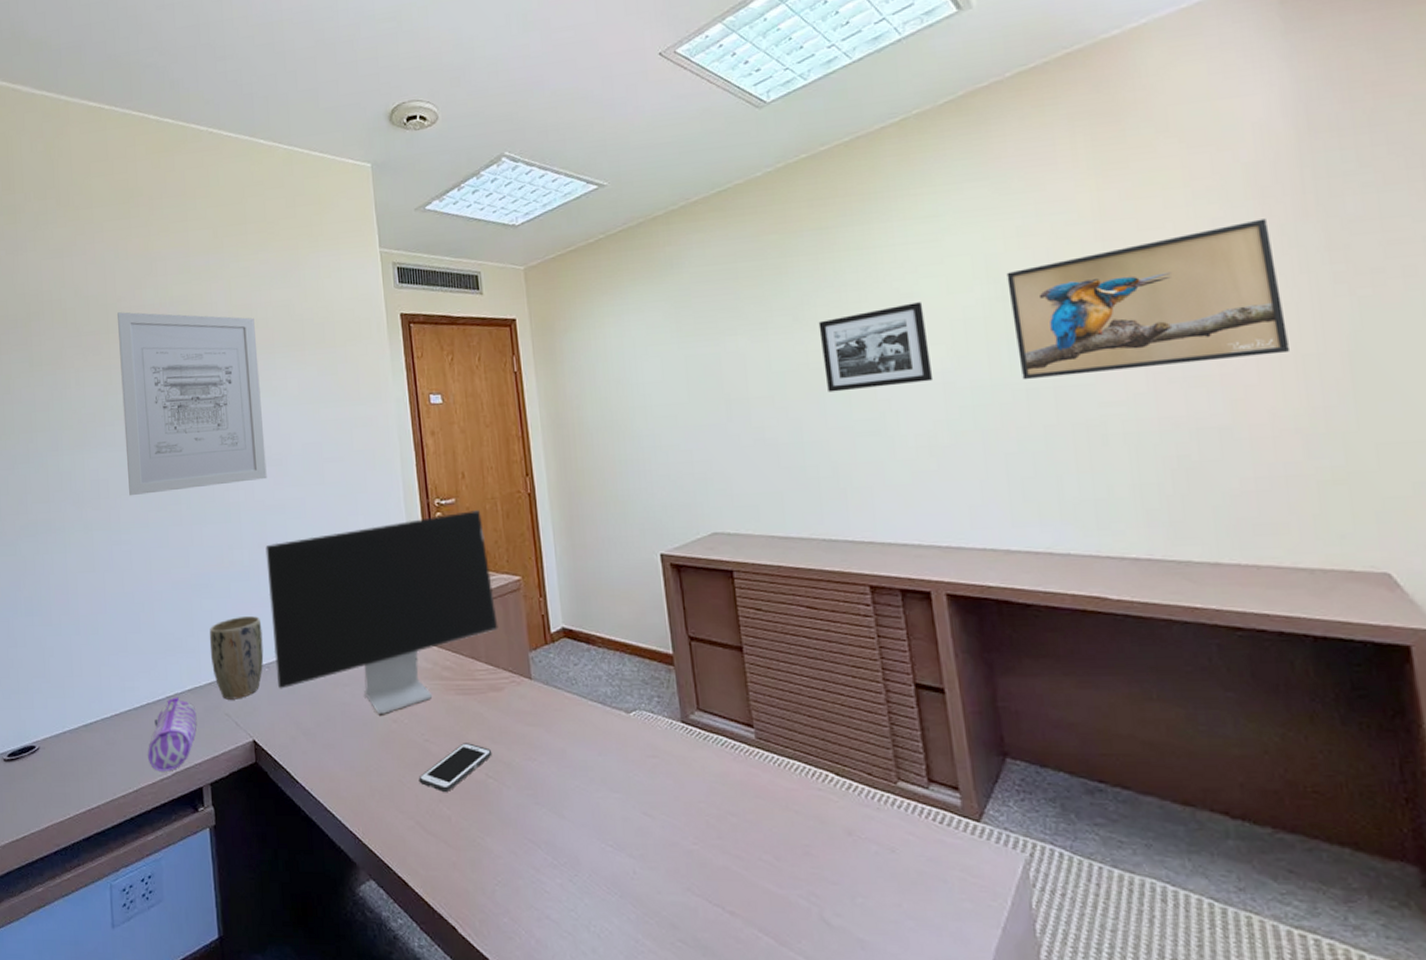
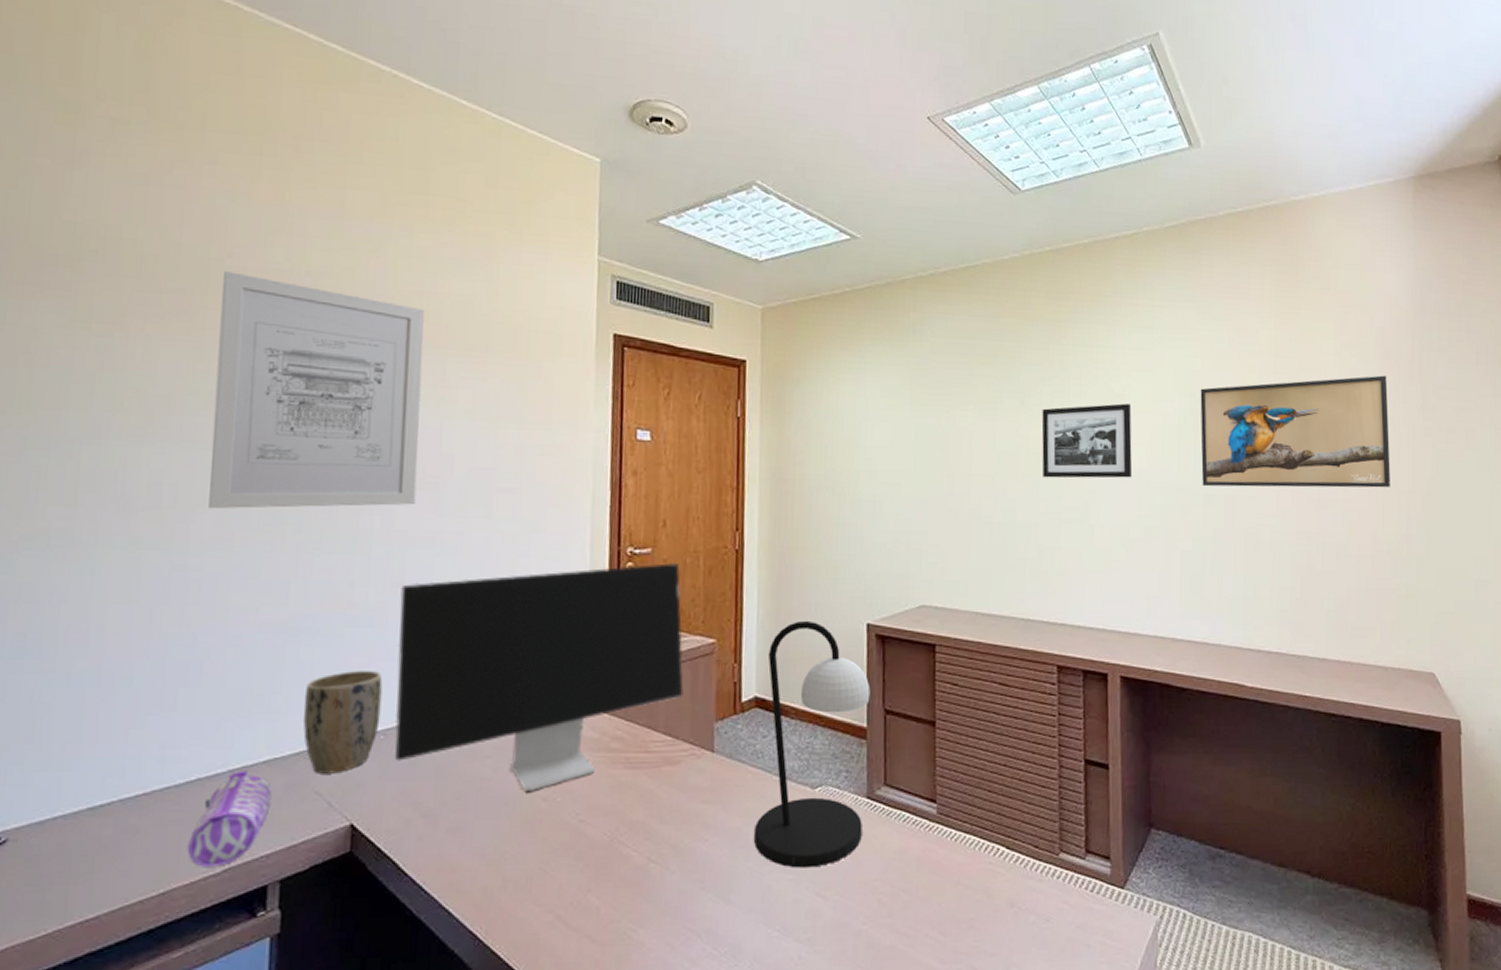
cell phone: present [418,743,492,793] -> none [565,823,659,881]
table lamp: none [569,554,681,788] -> present [754,620,871,868]

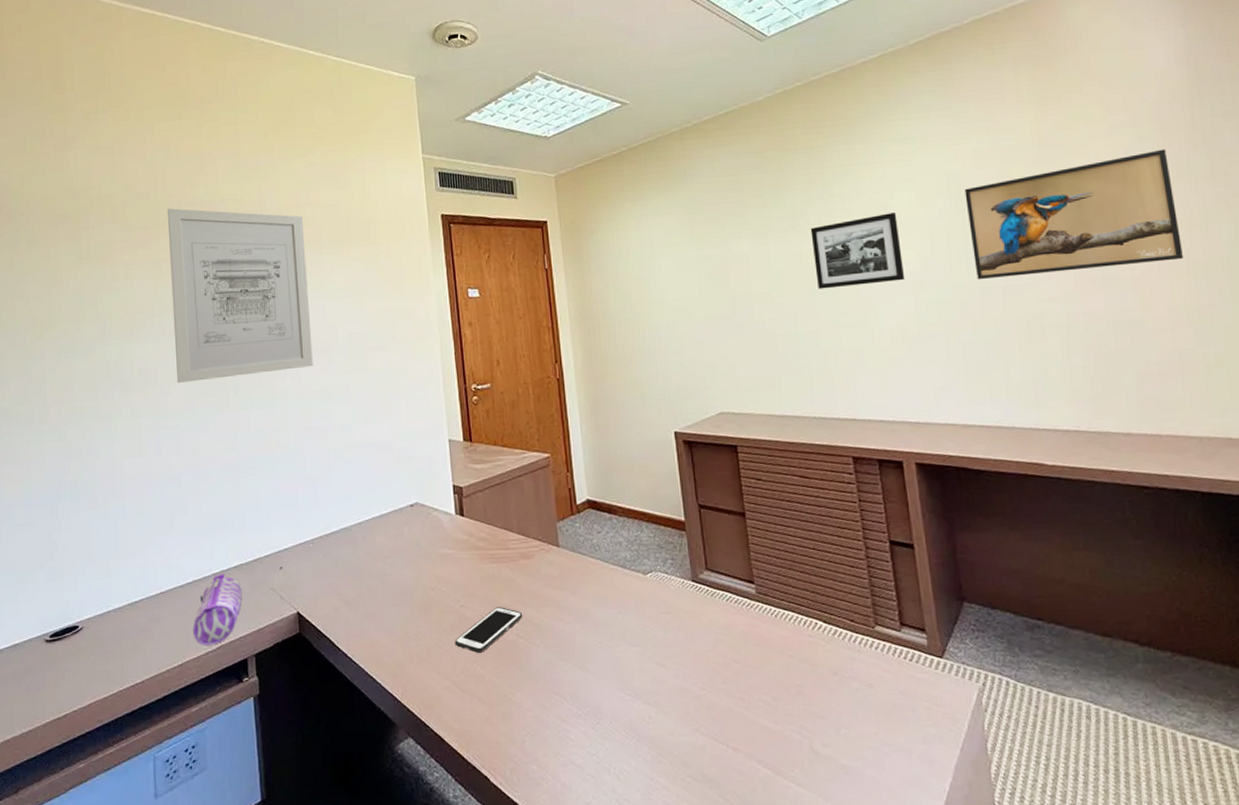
plant pot: present [302,671,383,774] -> none [255,495,308,575]
computer monitor: present [394,563,684,791] -> none [311,394,529,583]
cell phone: none [565,823,659,881] -> present [454,607,523,654]
table lamp: present [754,620,871,868] -> none [593,432,692,642]

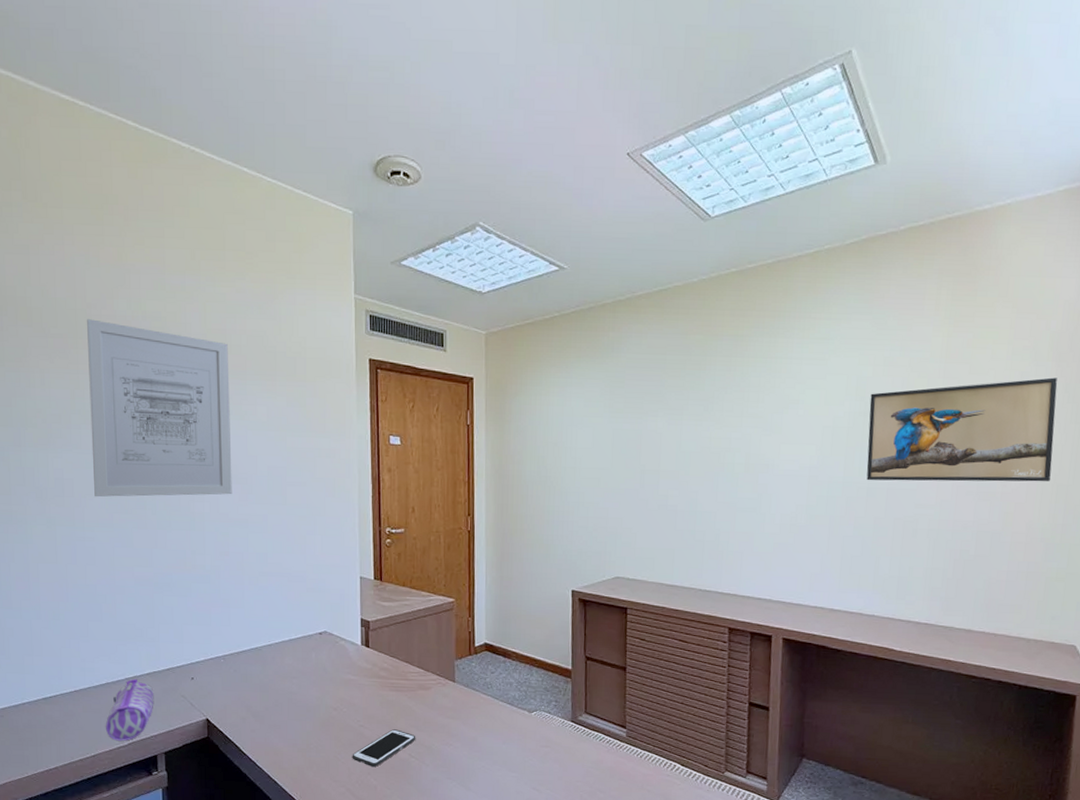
picture frame: present [810,212,905,289] -> none [721,408,805,474]

